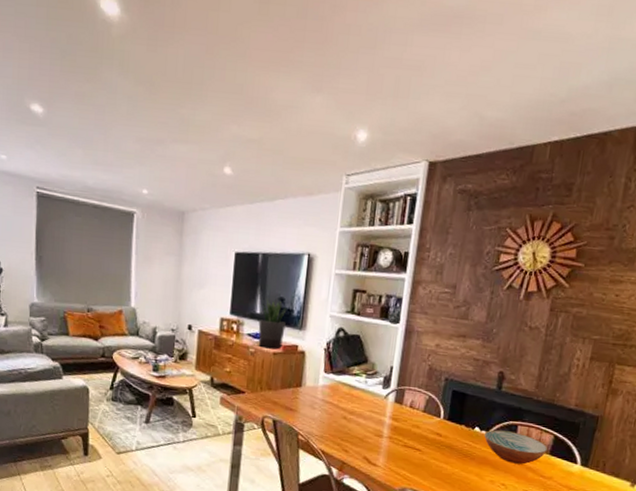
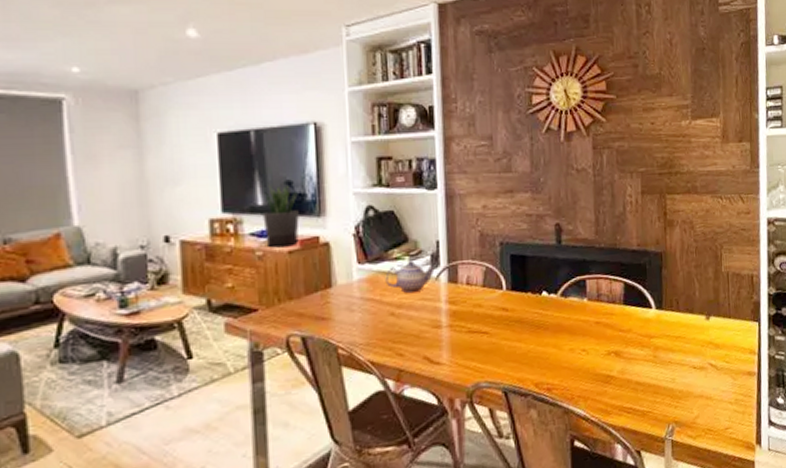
teapot: none [343,378,386,405] -> present [385,260,435,294]
bowl: present [484,429,549,464] -> none [553,288,621,324]

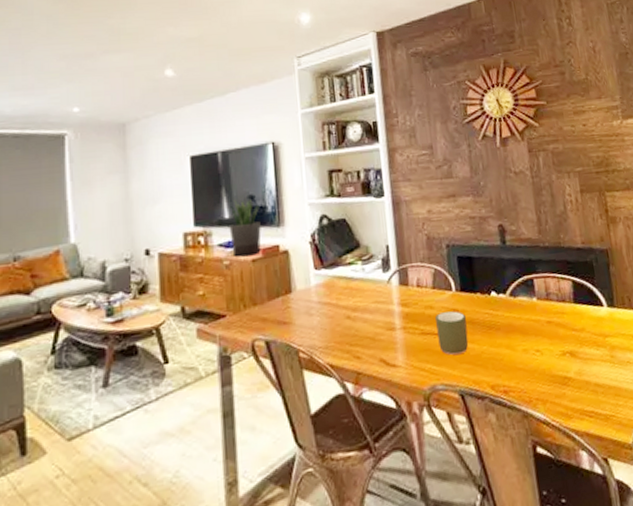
teapot: present [385,260,435,294] -> none [340,265,386,297]
mug: none [484,310,516,354] -> present [435,311,469,356]

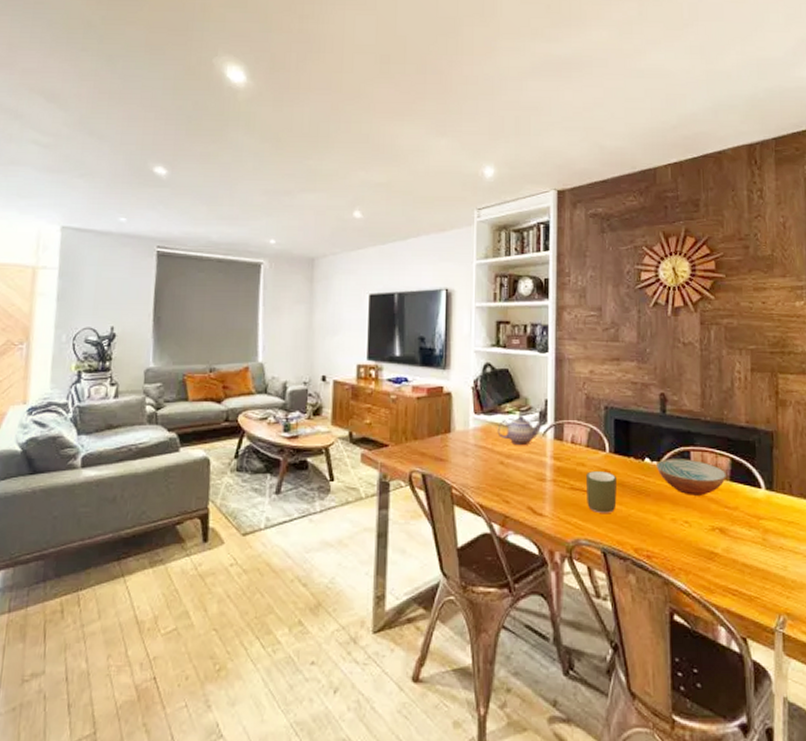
planter: present [229,197,261,257] -> none [398,337,428,393]
teapot: none [340,265,386,297] -> present [497,416,542,446]
bowl: none [502,287,571,324] -> present [655,459,728,496]

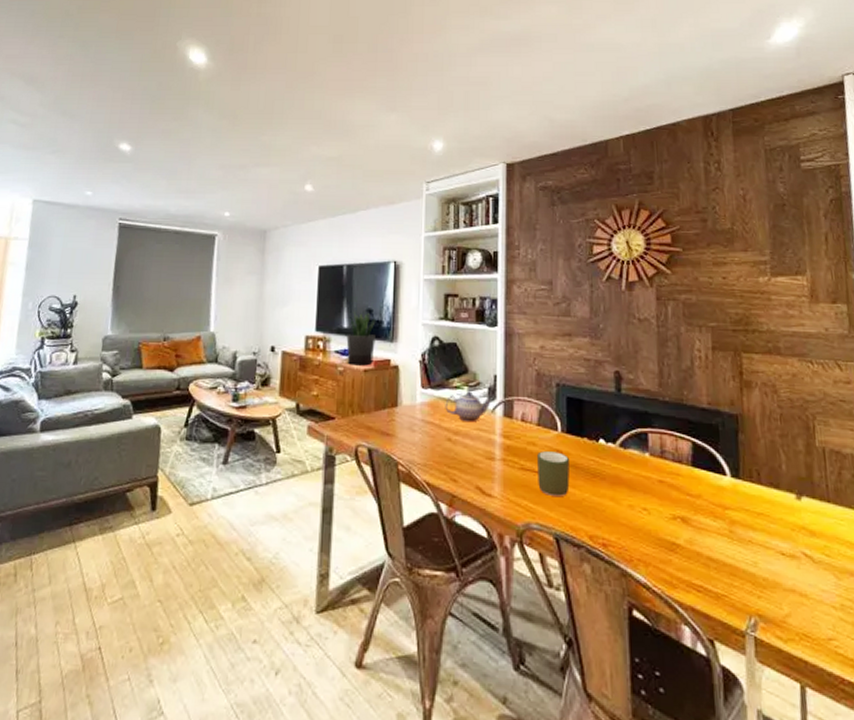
planter: none [398,337,428,393] -> present [346,309,376,366]
bowl: present [655,459,728,496] -> none [611,440,689,481]

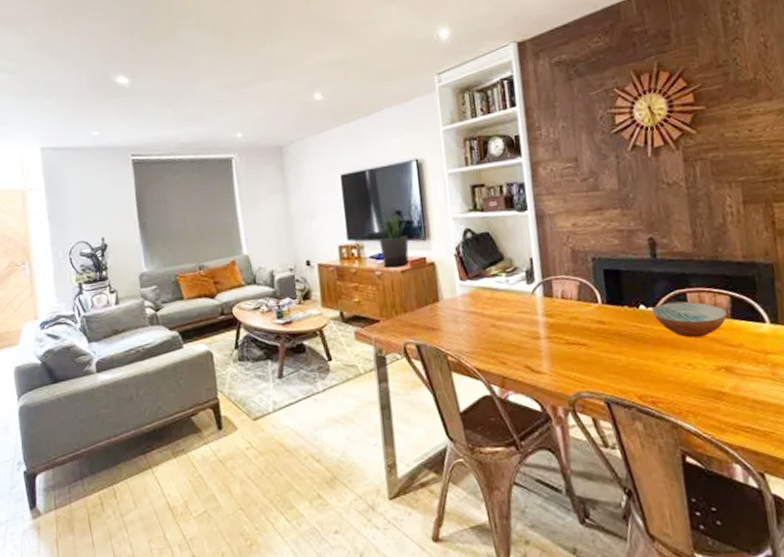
teapot: present [445,391,491,423] -> none [485,277,530,307]
mug: present [537,451,570,498] -> none [580,323,615,366]
bowl: none [611,440,689,481] -> present [651,301,729,338]

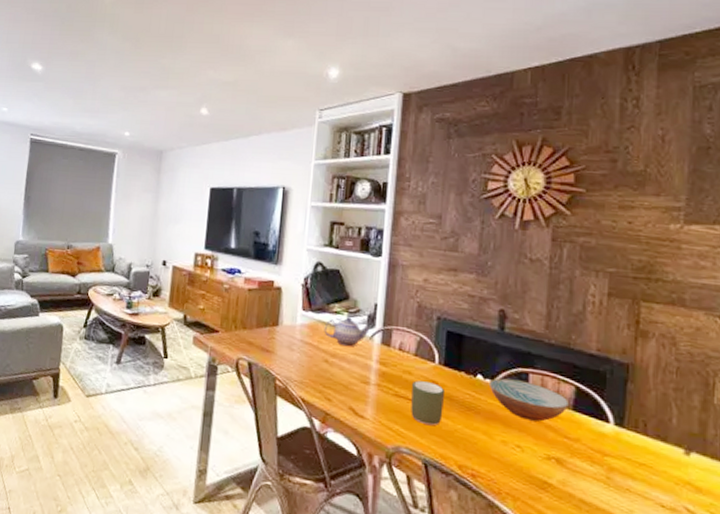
planter: present [379,213,409,268] -> none [232,230,262,286]
teapot: none [485,277,530,307] -> present [324,317,370,347]
mug: none [580,323,615,366] -> present [411,380,444,426]

